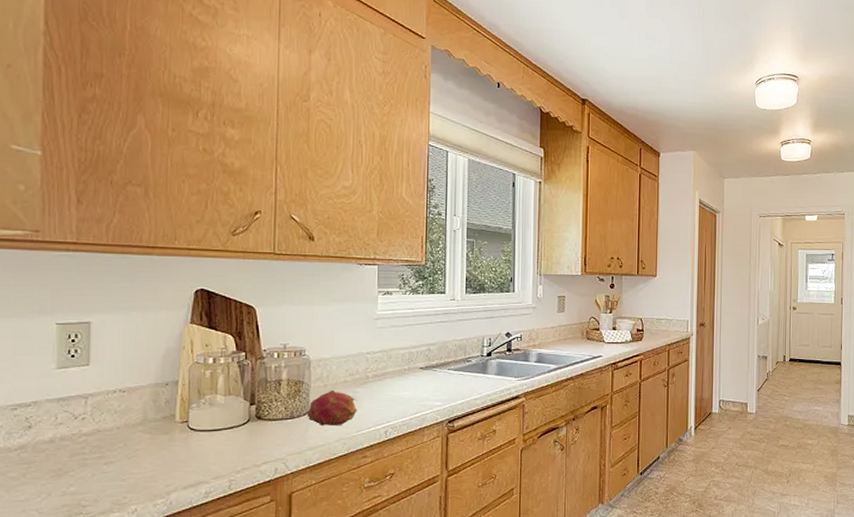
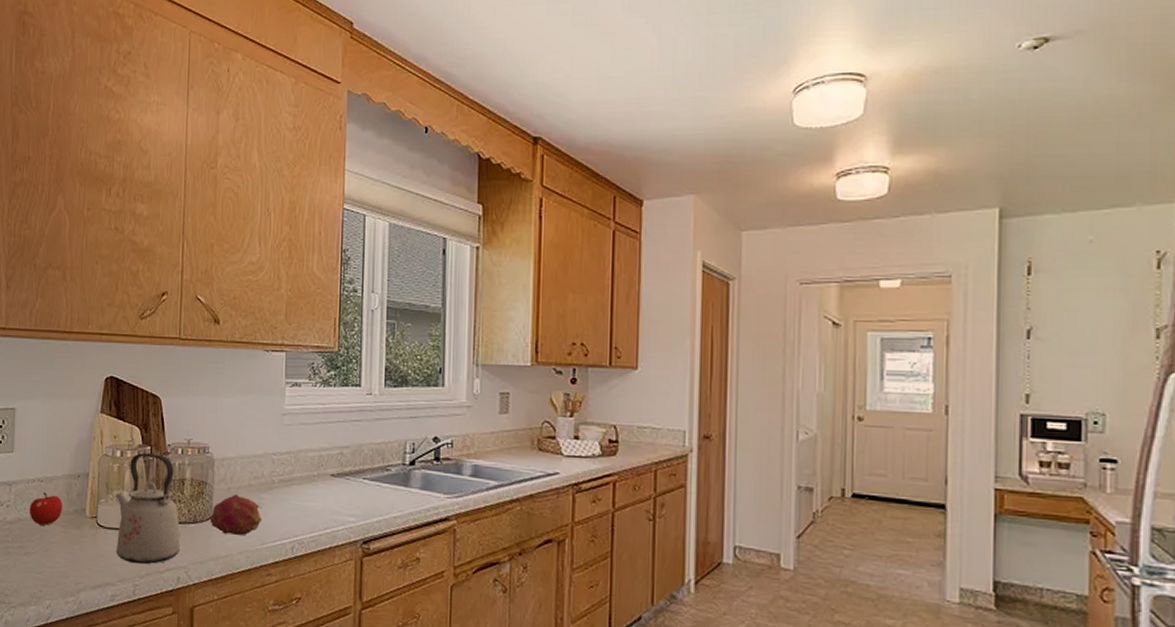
apple: none [109,402,148,434] -> present [29,492,62,526]
kettle: none [208,359,278,461] -> present [116,453,181,565]

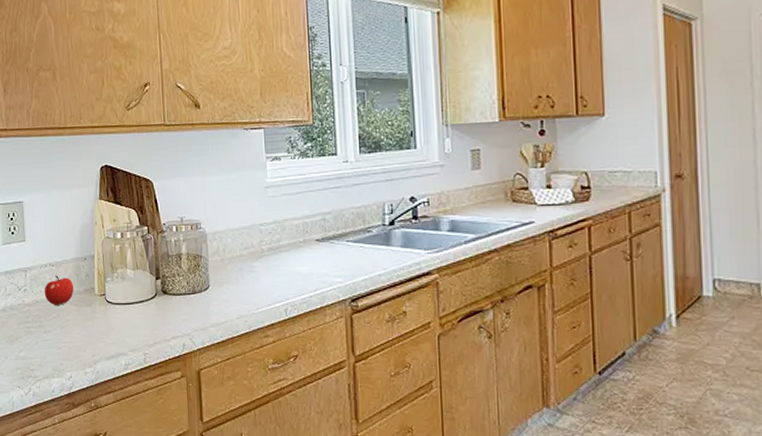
kettle: present [116,453,181,565] -> none [120,233,184,335]
fruit: present [209,493,262,535] -> none [207,264,255,302]

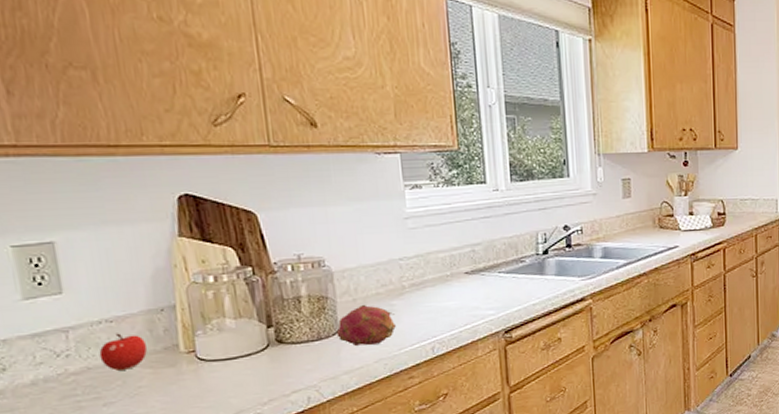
fruit: none [207,264,255,302] -> present [336,304,396,346]

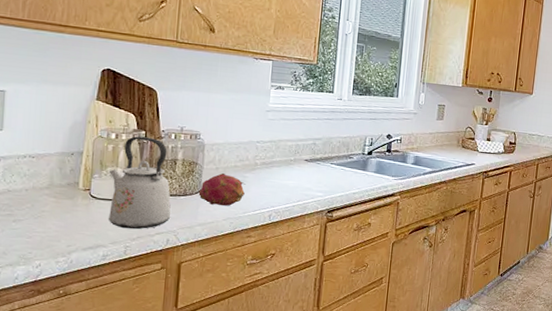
apple: present [99,333,147,371] -> none [19,167,55,196]
kettle: none [216,274,307,393] -> present [109,136,171,230]

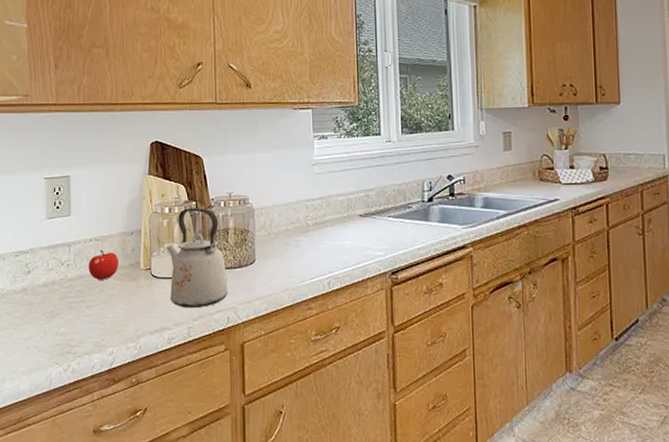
apple: none [19,167,55,196] -> present [88,250,118,280]
fruit: present [198,172,245,206] -> none [253,238,300,275]

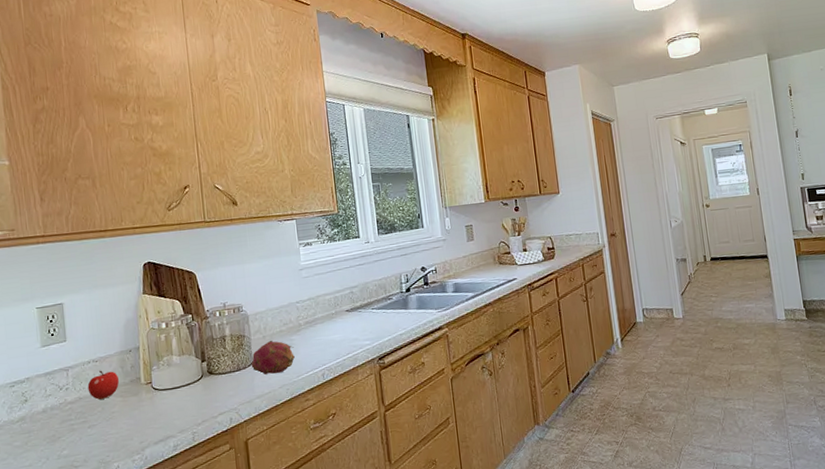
kettle: present [167,208,229,308] -> none [166,319,230,415]
fruit: none [253,238,300,275] -> present [251,340,295,375]

